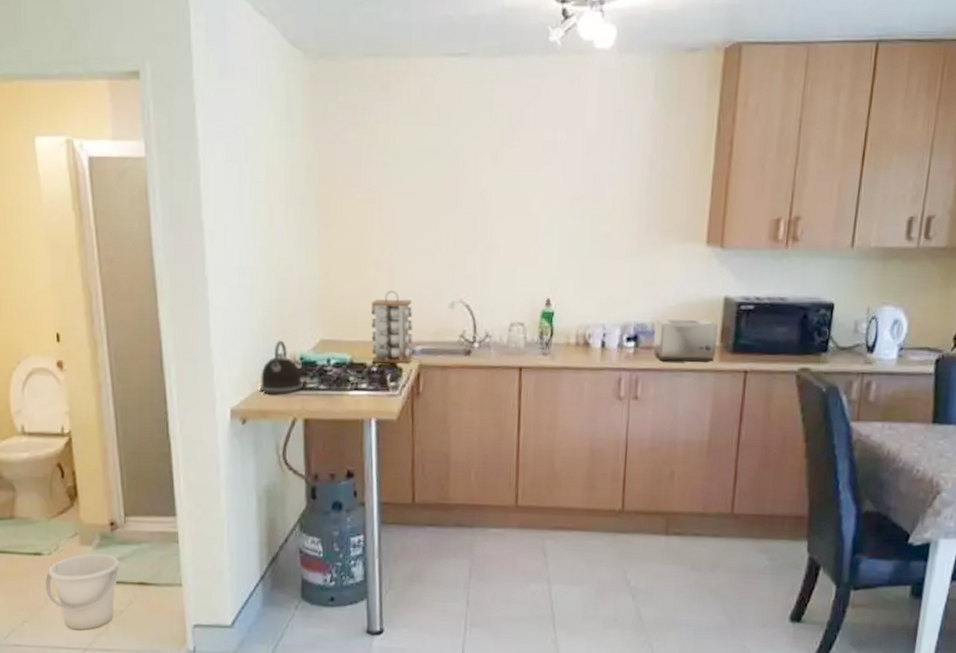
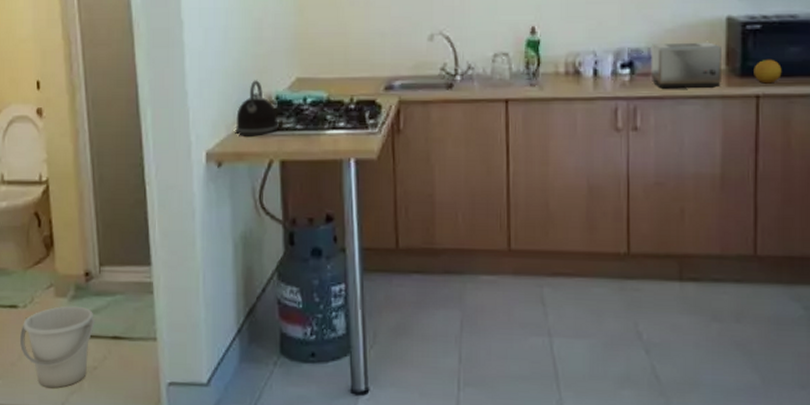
spice rack: present [370,290,413,364] -> none [347,24,392,100]
fruit: none [744,337,769,360] -> present [754,59,782,84]

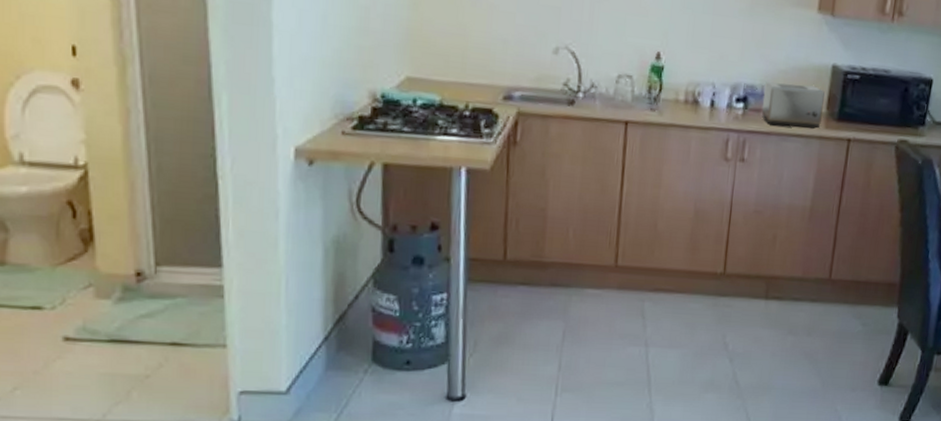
bucket: present [19,305,95,388] -> none [45,308,149,399]
kettle: present [235,80,279,136] -> none [331,74,383,136]
fruit: present [754,59,782,84] -> none [848,107,872,130]

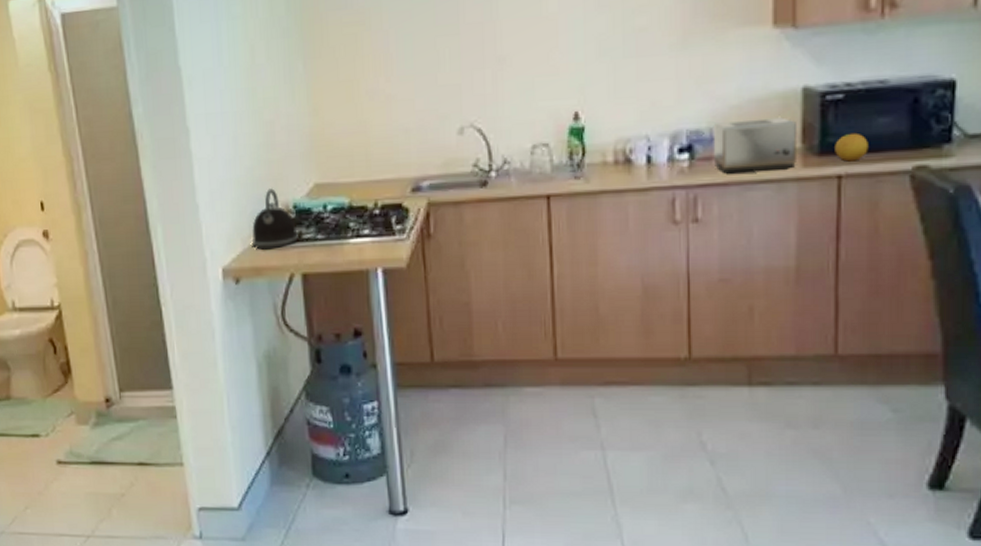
kettle: none [331,74,383,136] -> present [251,188,298,250]
fruit: none [848,107,872,130] -> present [835,132,868,162]

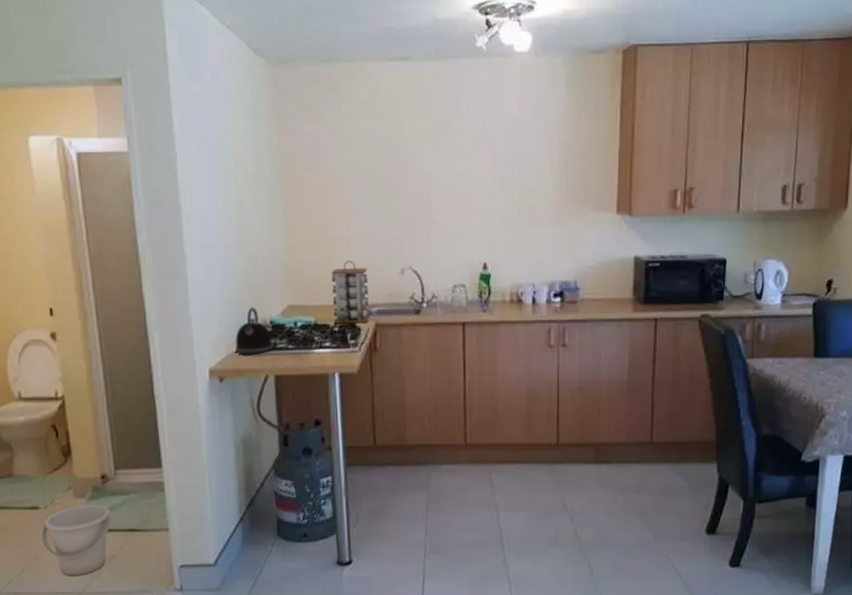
bucket: none [44,433,120,516] -> present [41,505,112,576]
spice rack: none [367,120,420,205] -> present [331,260,370,324]
toaster: present [713,117,796,174] -> none [576,276,630,314]
fruit: present [835,132,868,162] -> none [653,290,674,309]

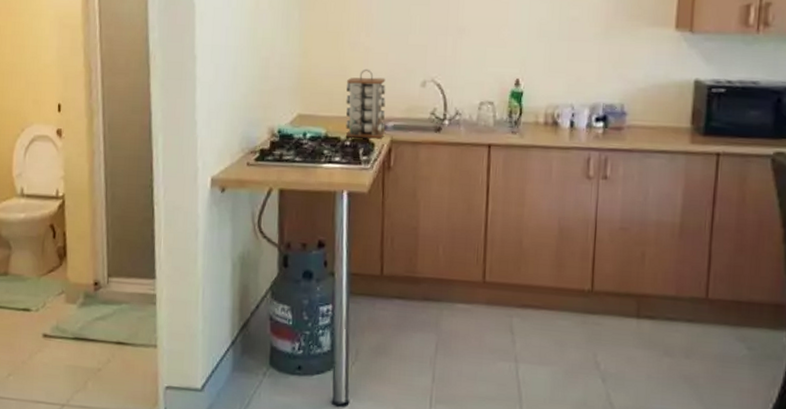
bucket: present [41,505,112,576] -> none [30,311,102,387]
kettle: present [235,307,273,355] -> none [239,114,280,166]

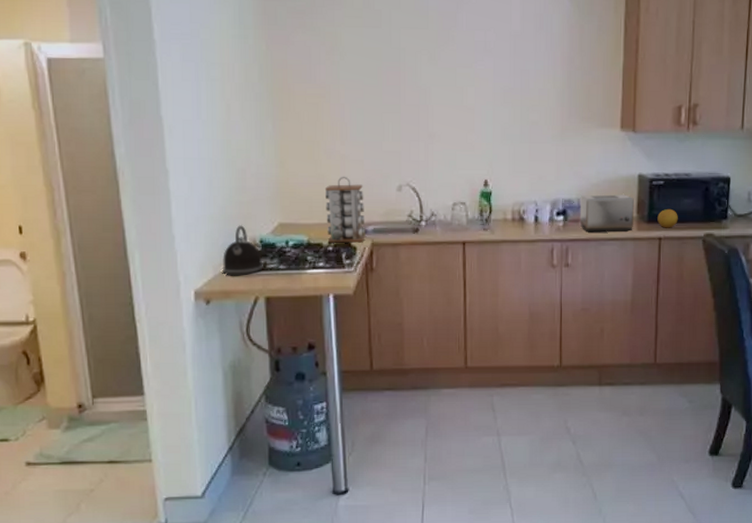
kettle: none [239,114,280,166] -> present [222,225,263,276]
toaster: none [622,100,688,144] -> present [579,194,634,232]
fruit: none [716,120,742,143] -> present [657,208,678,228]

